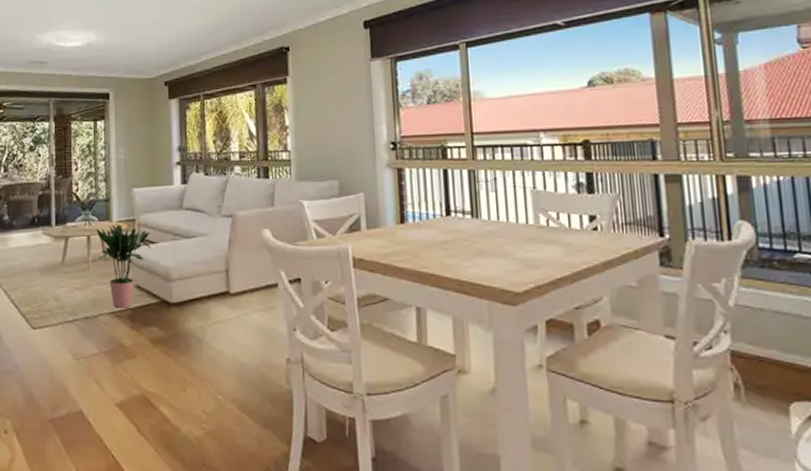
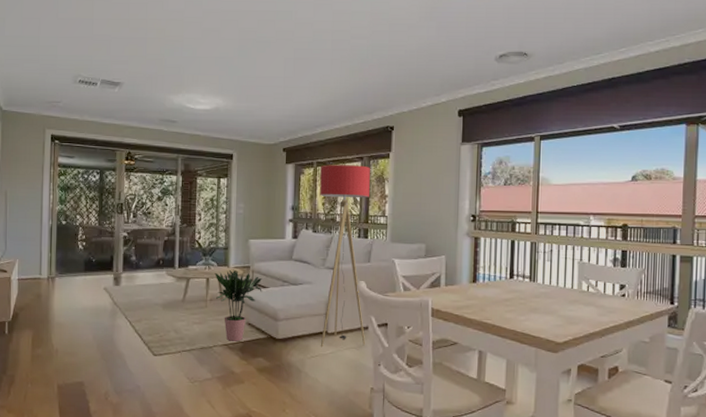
floor lamp: none [208,94,276,311] -> present [320,164,370,348]

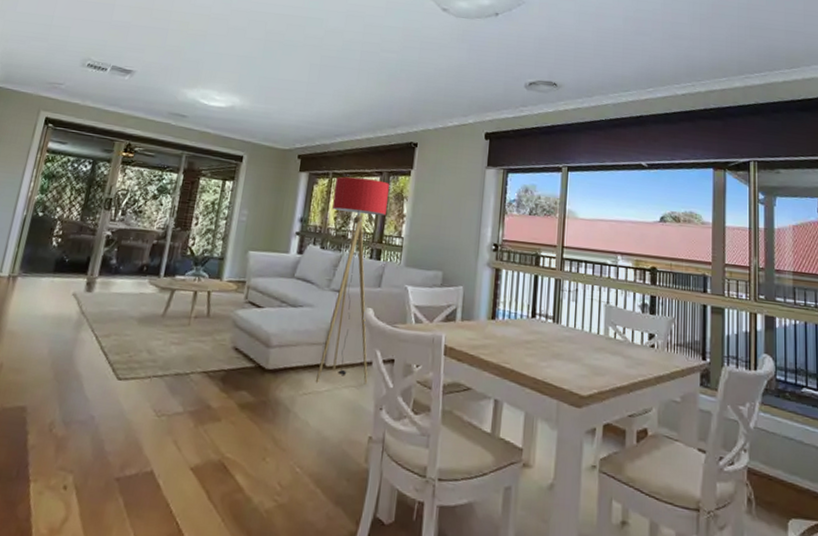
potted plant: present [215,269,263,342] -> none [202,283,259,369]

